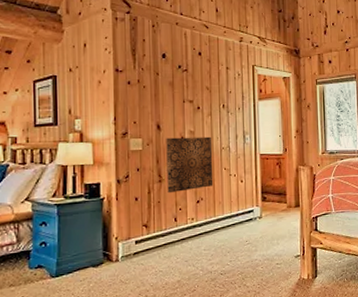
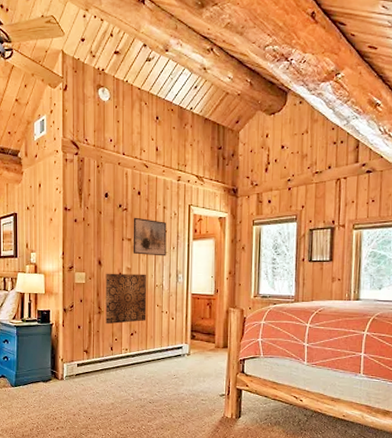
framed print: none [194,78,232,118] -> present [133,217,167,257]

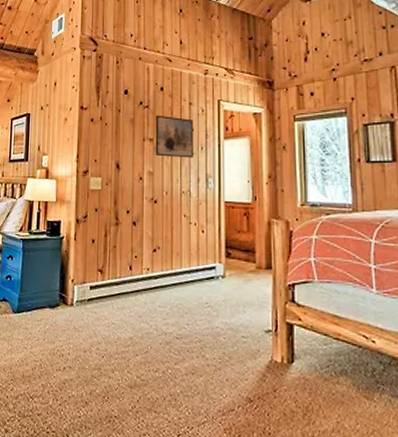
wall art: present [105,273,147,325] -> none [124,178,172,238]

